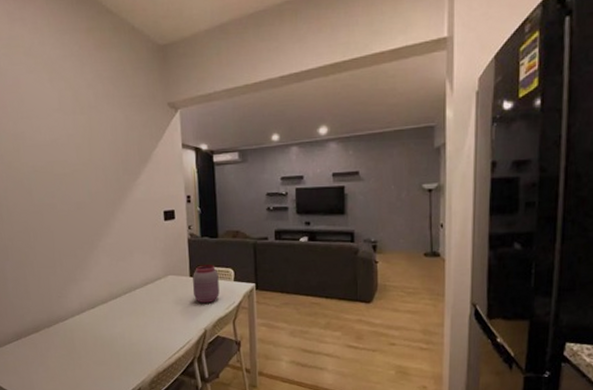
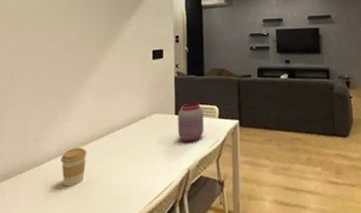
coffee cup: none [83,306,107,341] -> present [61,148,87,187]

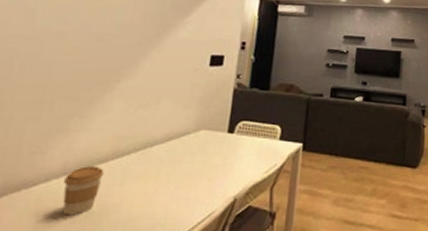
jar: present [178,102,204,142] -> none [228,119,263,166]

